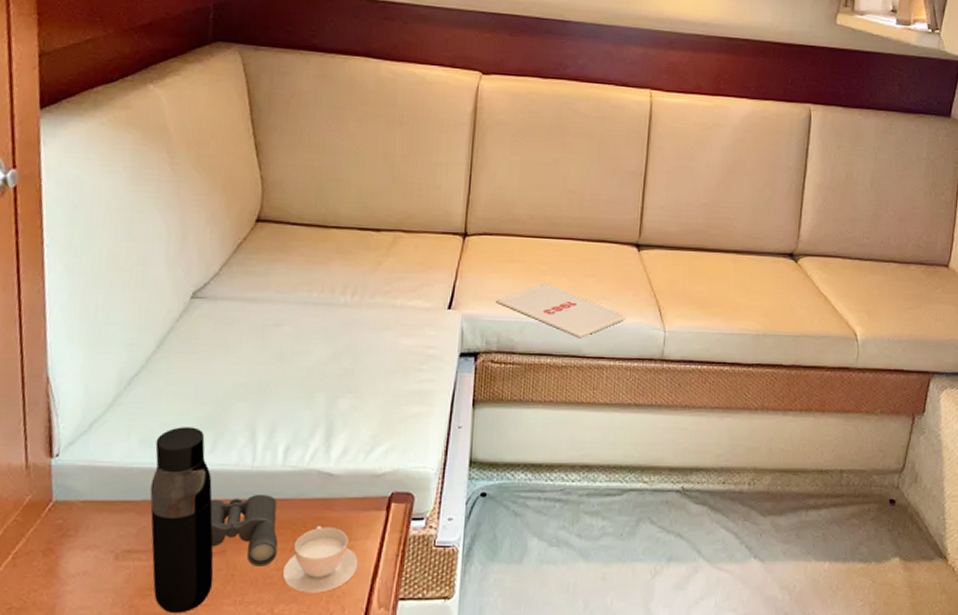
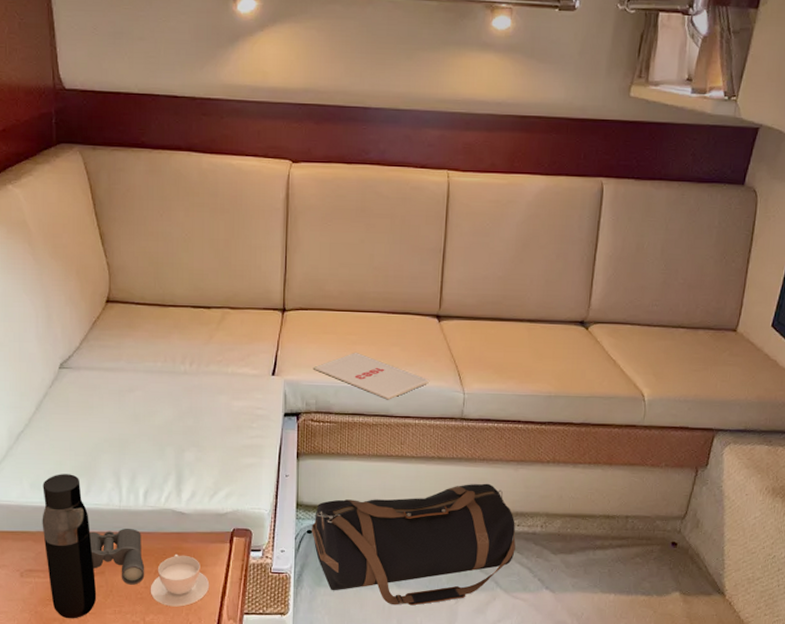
duffel bag: none [485,434,721,583] -> present [311,483,516,606]

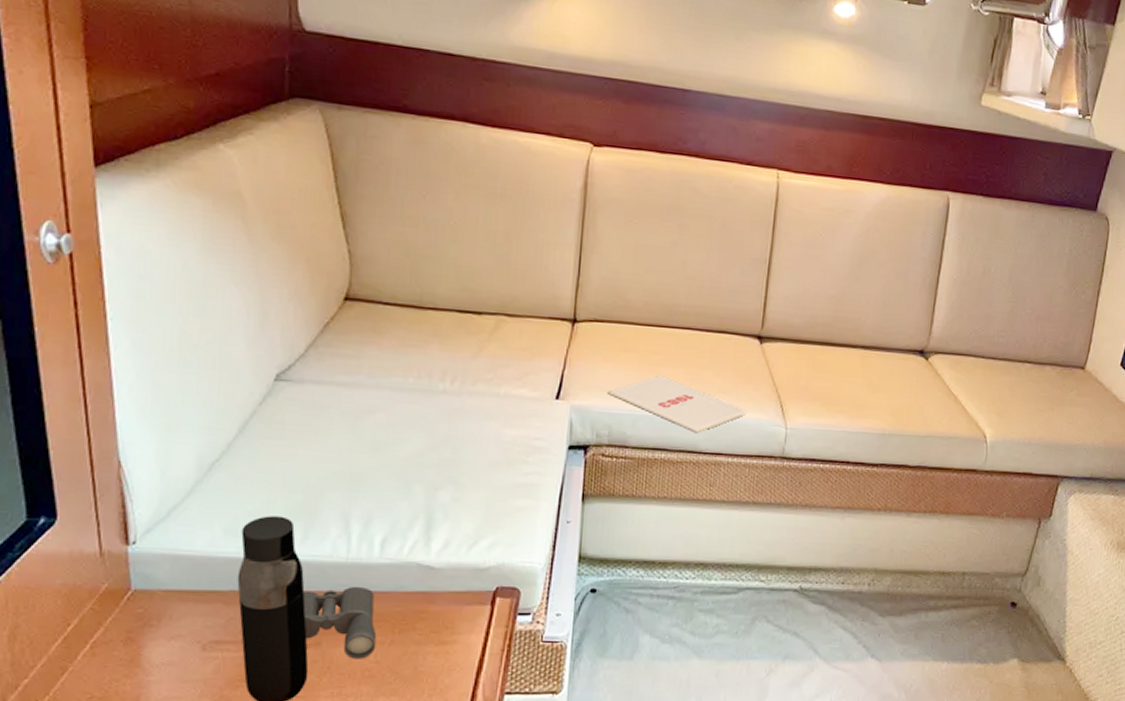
teacup: present [150,553,210,607] -> none [381,618,462,686]
duffel bag: present [311,483,516,606] -> none [595,533,840,680]

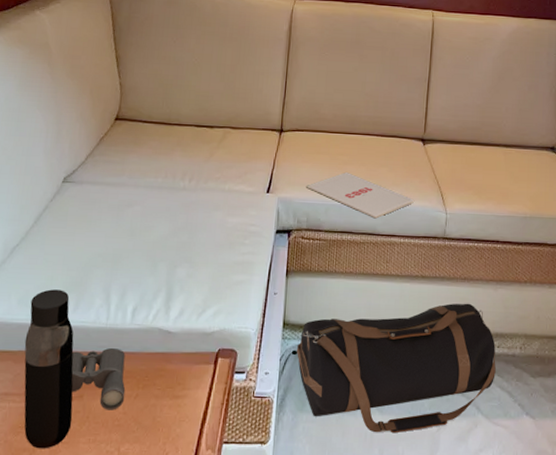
duffel bag: none [595,533,840,680] -> present [296,303,496,434]

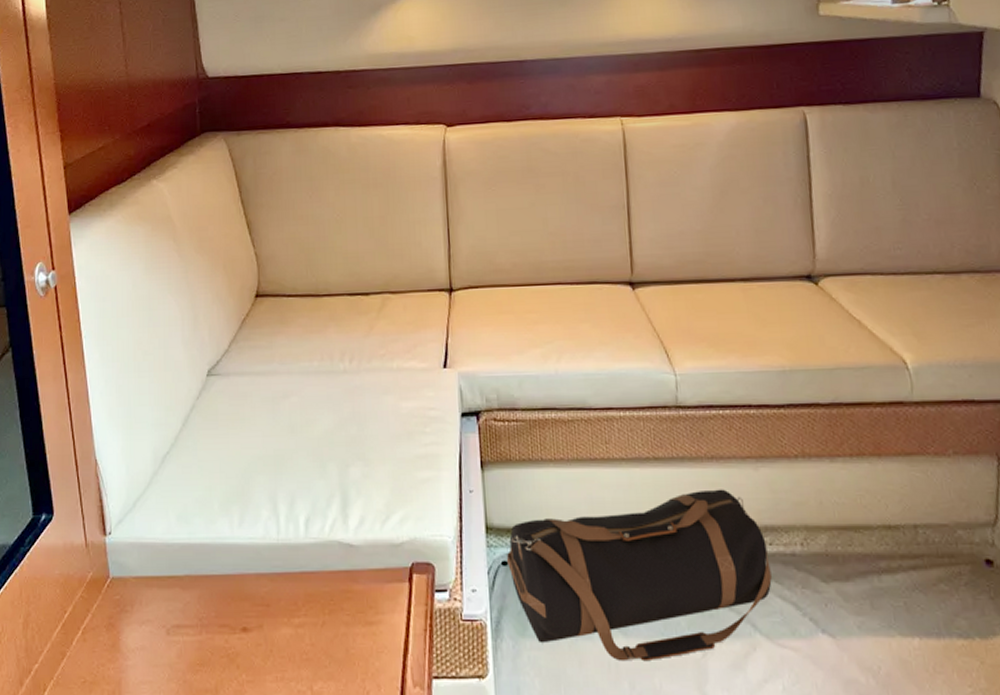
water bottle: present [24,289,74,449] -> none [190,502,255,690]
binoculars: present [71,348,126,410] -> none [244,568,310,642]
magazine: present [306,171,415,219] -> none [491,333,632,389]

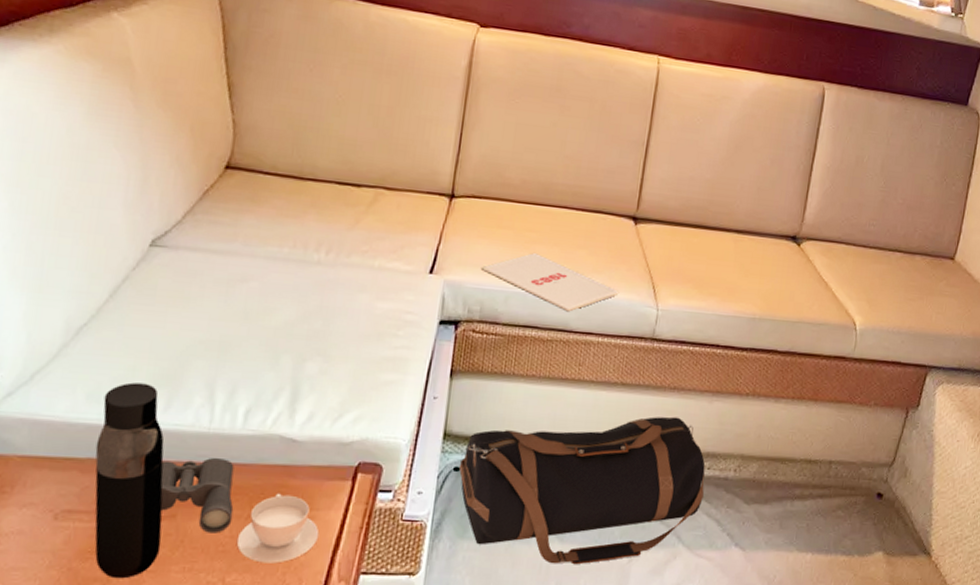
water bottle: none [190,502,255,690] -> present [94,382,165,579]
binoculars: none [244,568,310,642] -> present [159,458,234,533]
teacup: none [317,598,389,670] -> present [236,493,320,564]
magazine: none [491,333,632,389] -> present [482,252,620,312]

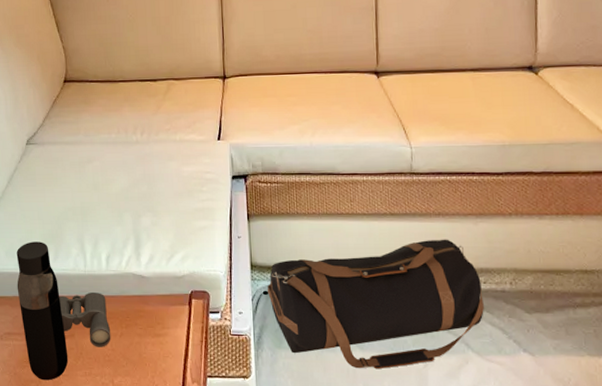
teacup: present [236,493,320,564] -> none [116,316,173,369]
magazine: present [482,252,620,312] -> none [257,112,374,158]

